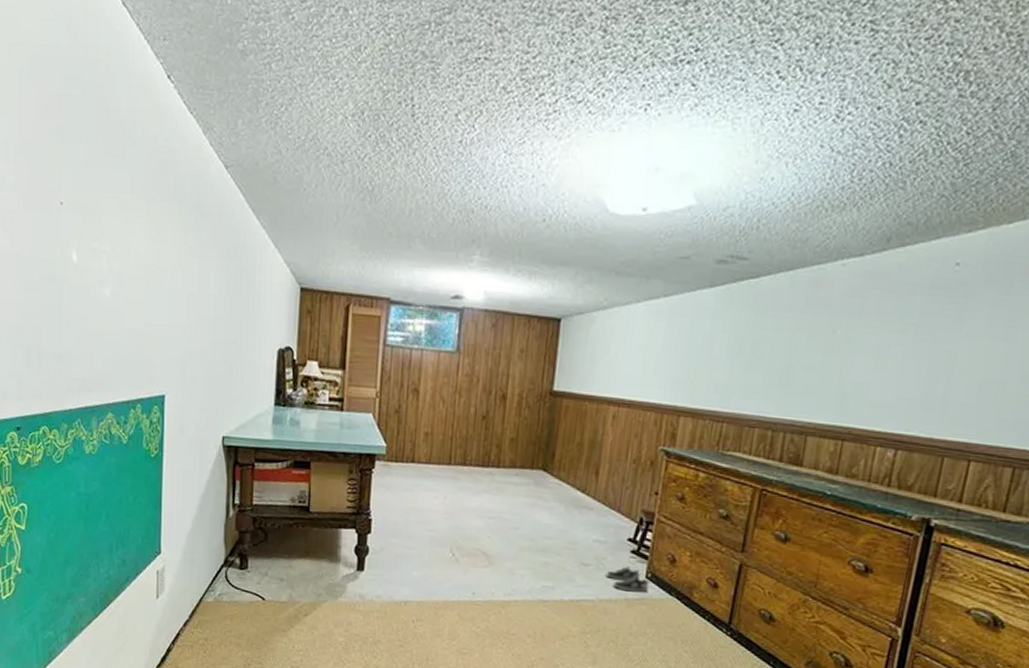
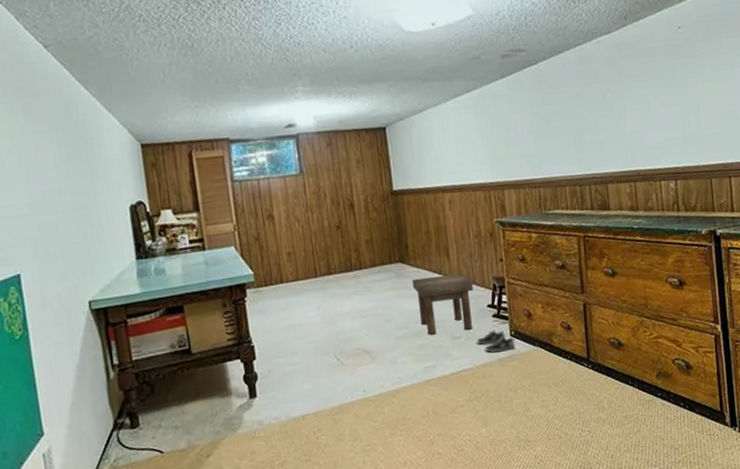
stool: none [549,491,617,560] -> present [412,273,473,335]

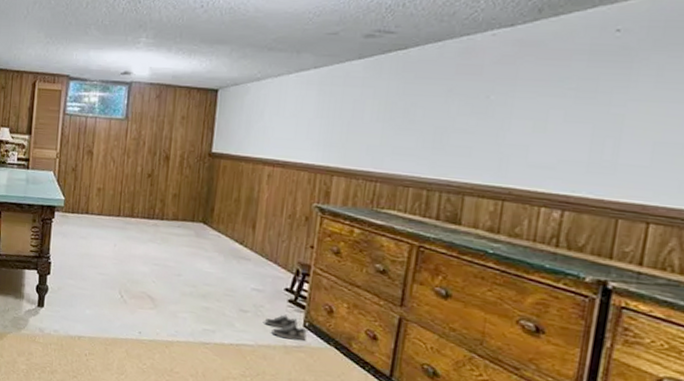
stool: present [412,273,473,335] -> none [209,242,274,307]

